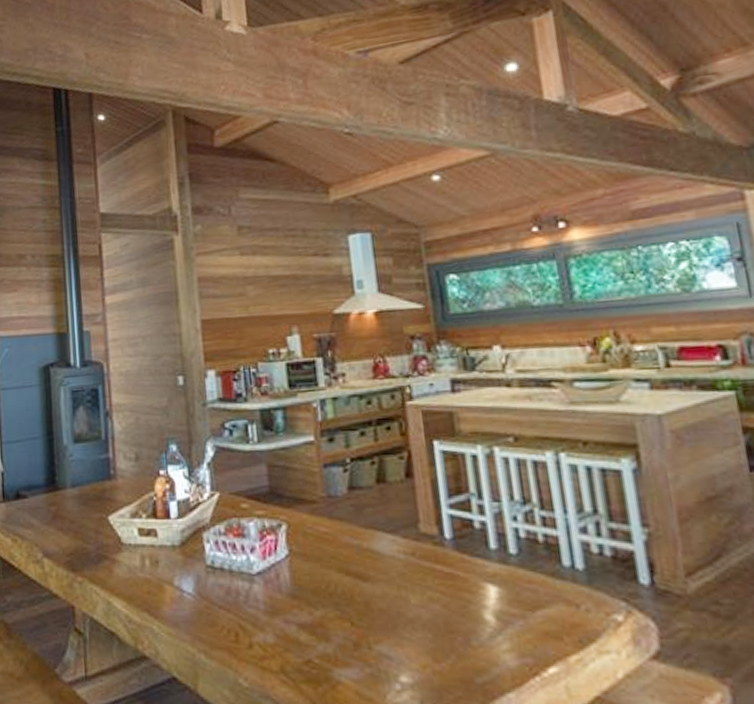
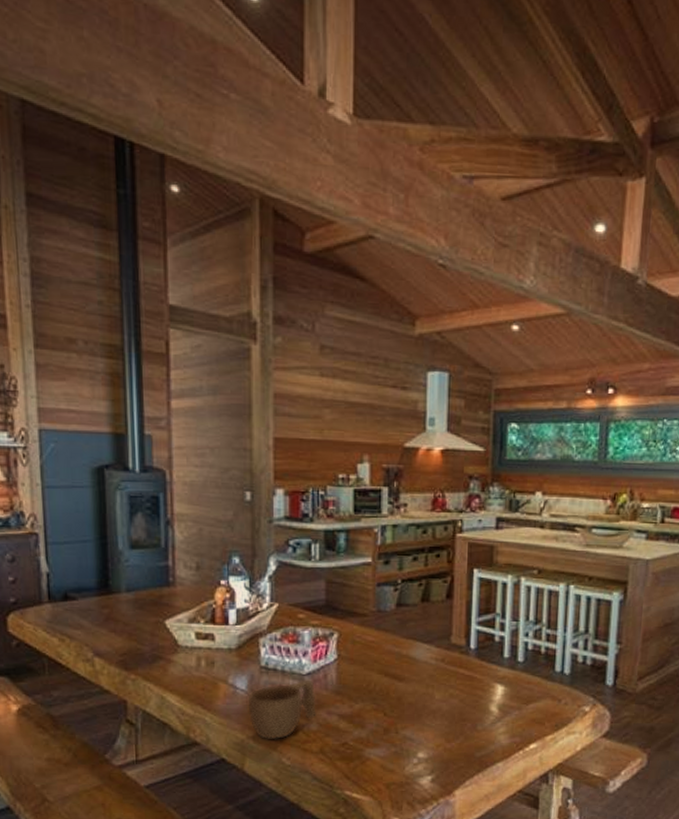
cup: none [195,580,274,655] -> present [247,679,318,740]

